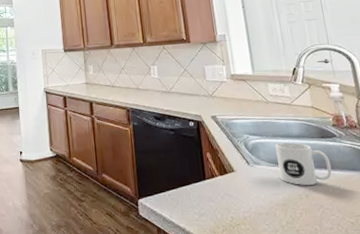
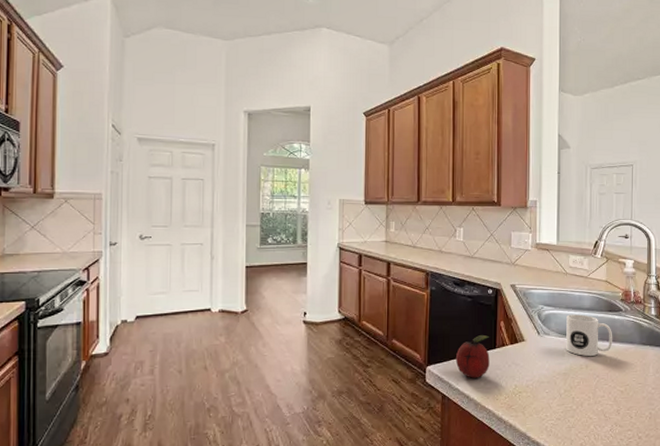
fruit: none [165,167,202,211] -> present [455,335,490,378]

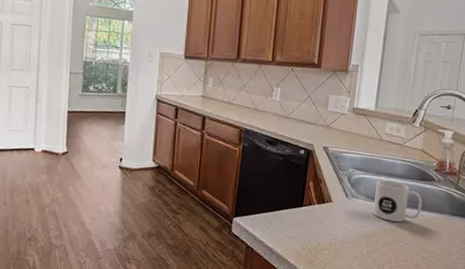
fruit: present [455,335,490,378] -> none [262,193,298,233]

